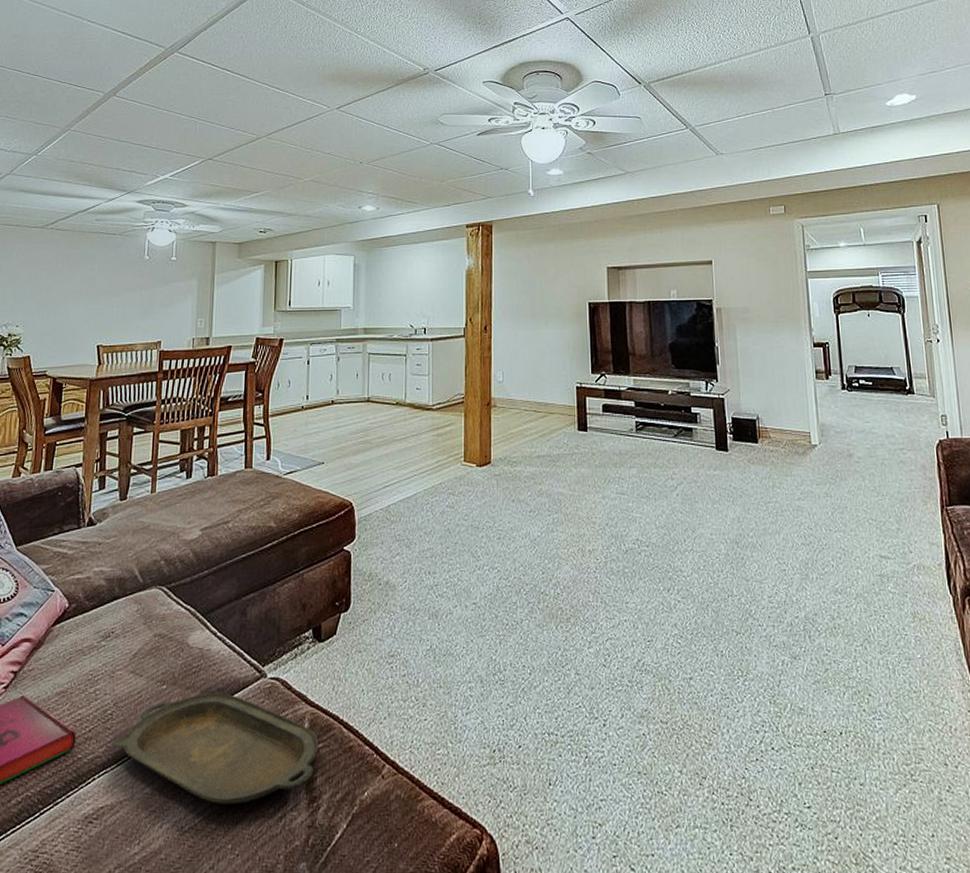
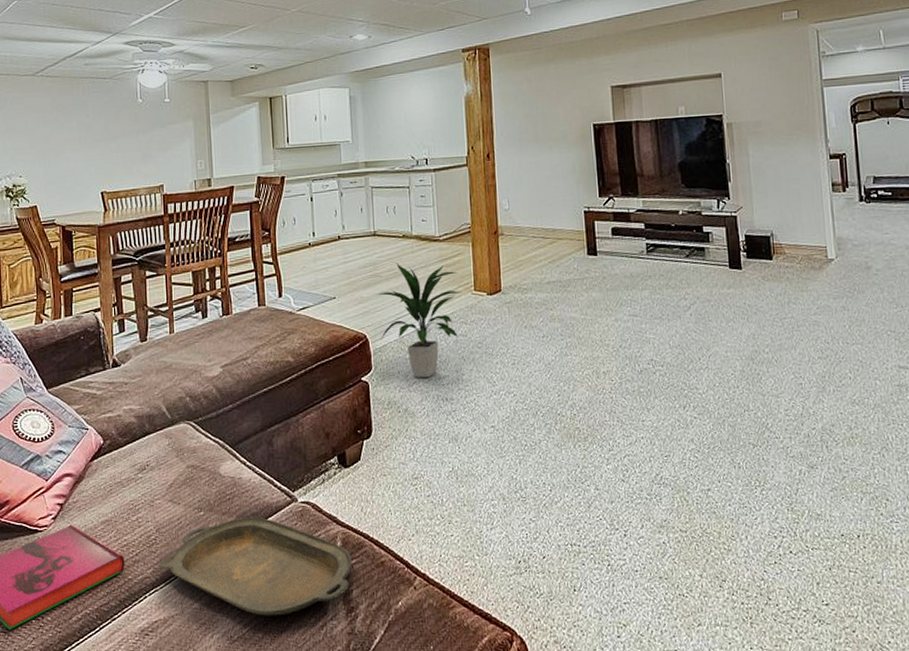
indoor plant: none [365,430,451,550] -> present [376,262,461,378]

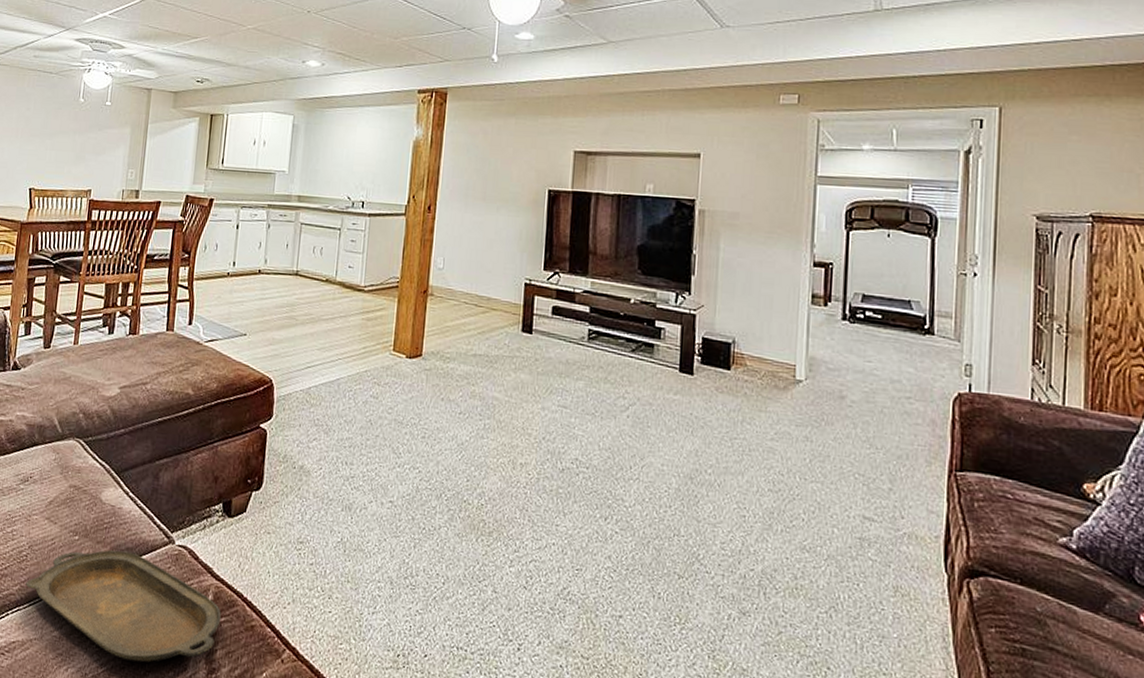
indoor plant: present [376,262,461,378] -> none [287,307,379,437]

